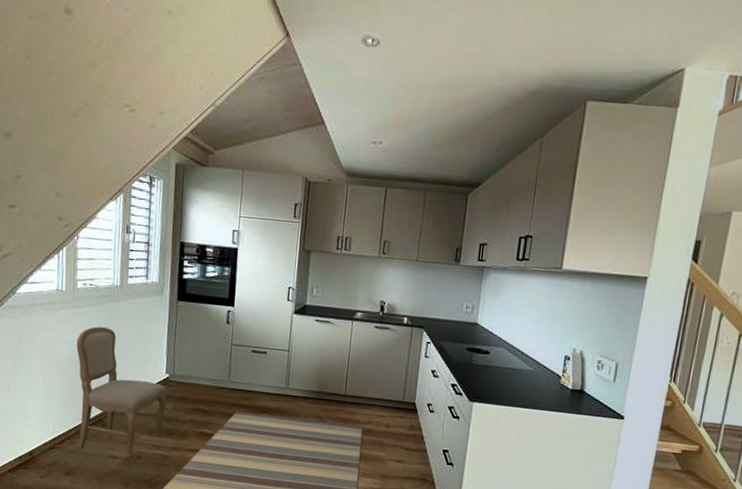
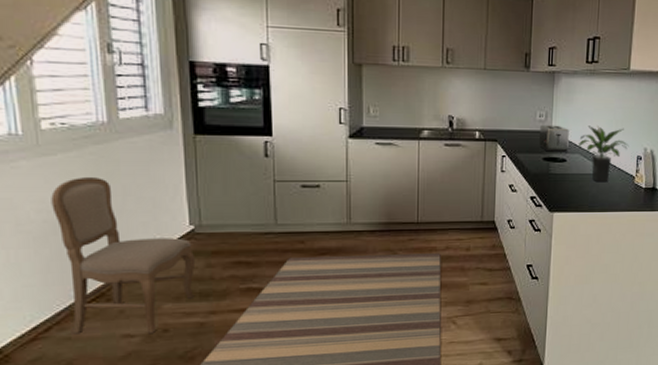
toaster: none [464,316,495,345] -> present [539,124,569,152]
potted plant: none [503,320,557,379] -> present [579,124,629,183]

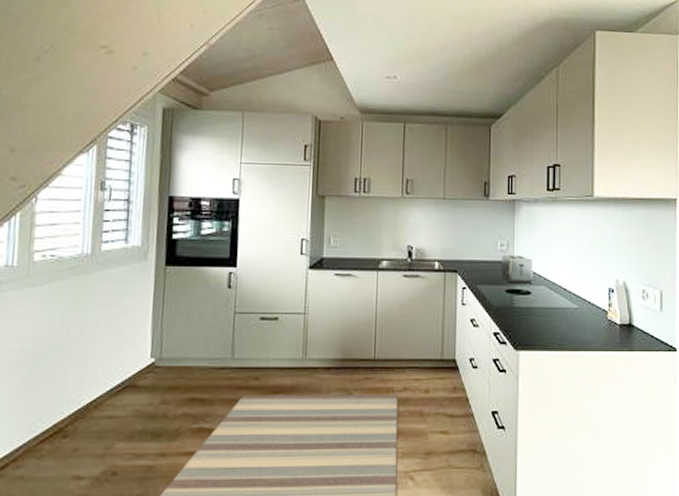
dining chair: present [51,178,196,335] -> none [27,308,153,476]
potted plant: present [579,124,629,183] -> none [544,254,599,318]

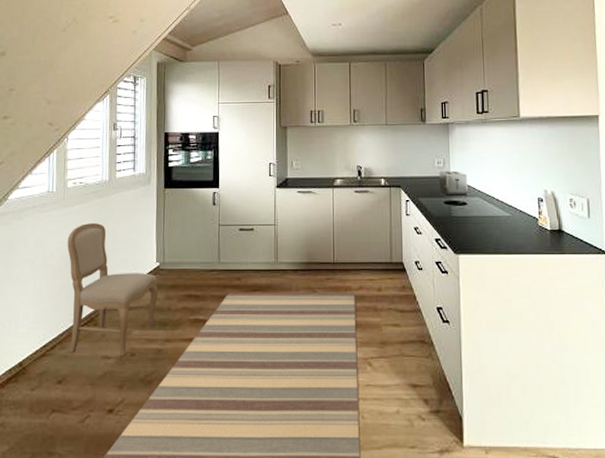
dining chair: none [27,308,153,476] -> present [67,223,159,356]

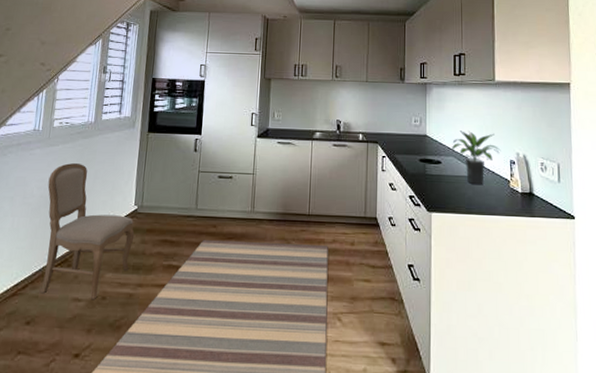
toaster: present [439,170,468,196] -> none [416,129,442,155]
potted plant: none [477,169,528,225] -> present [452,130,501,185]

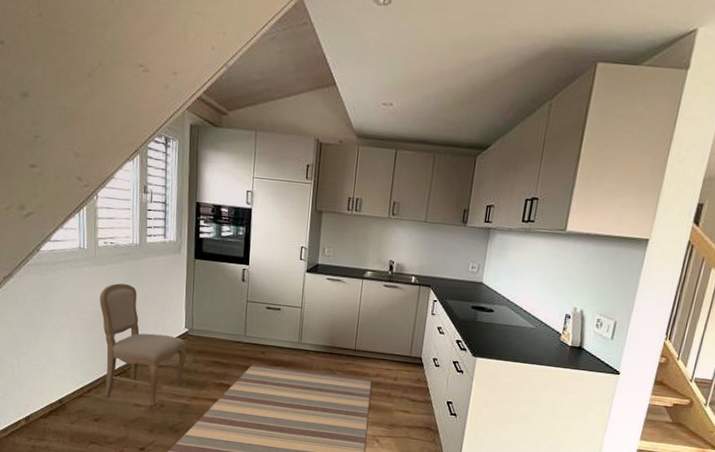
potted plant: present [452,130,501,185] -> none [507,280,558,336]

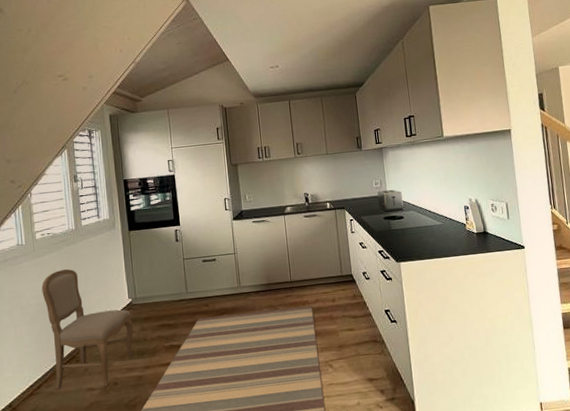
toaster: none [469,275,499,303] -> present [377,189,404,212]

